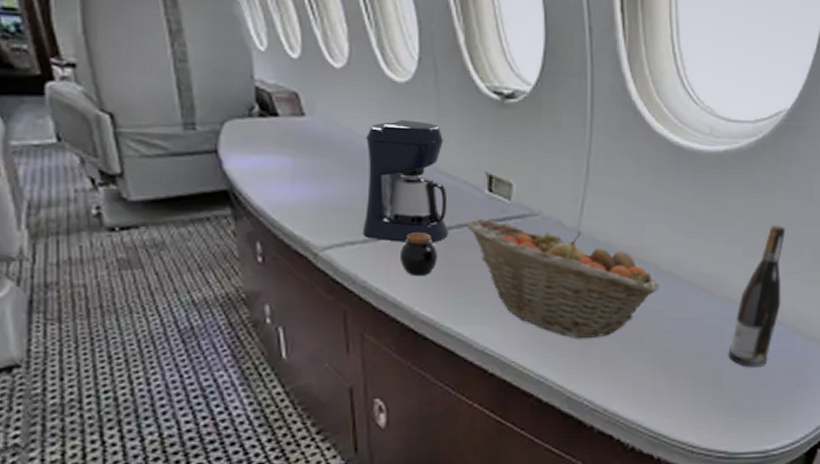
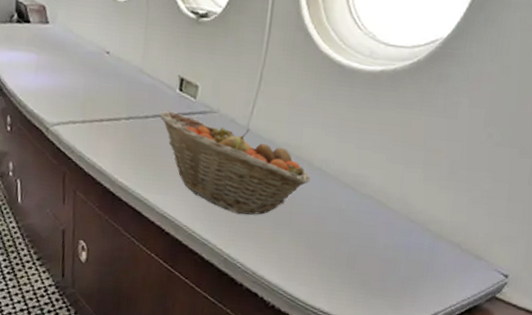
coffee maker: present [362,119,449,243] -> none [82,30,149,128]
jar: present [399,233,437,277] -> none [107,118,136,153]
wine bottle: present [728,225,785,368] -> none [363,138,428,256]

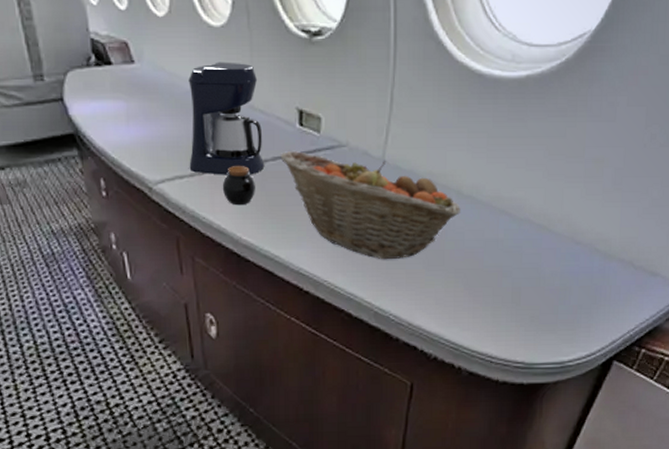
coffee maker: none [82,30,149,128] -> present [188,62,265,175]
jar: none [107,118,136,153] -> present [222,166,255,206]

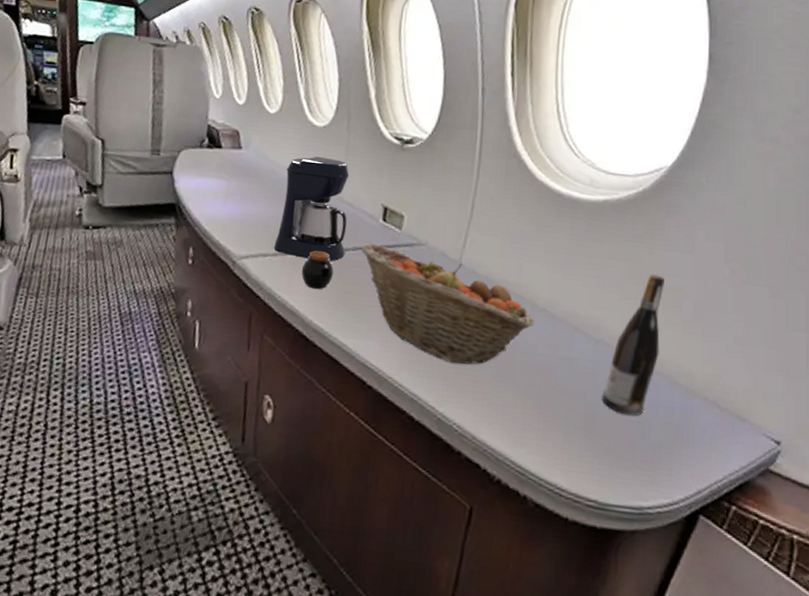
wine bottle: none [527,148,586,285] -> present [601,274,664,417]

